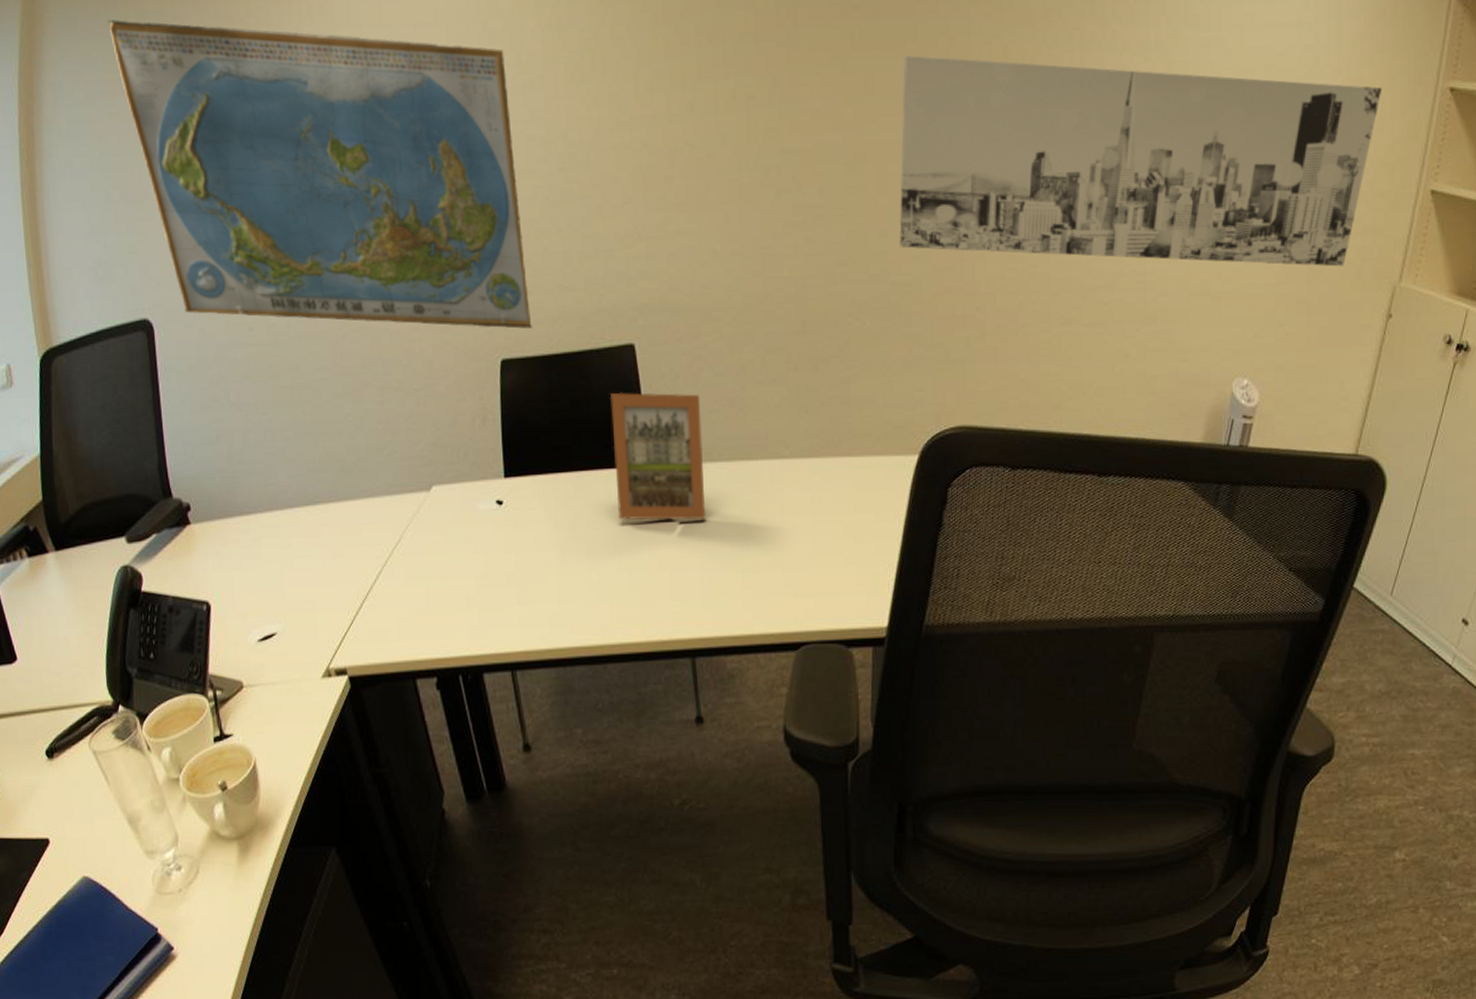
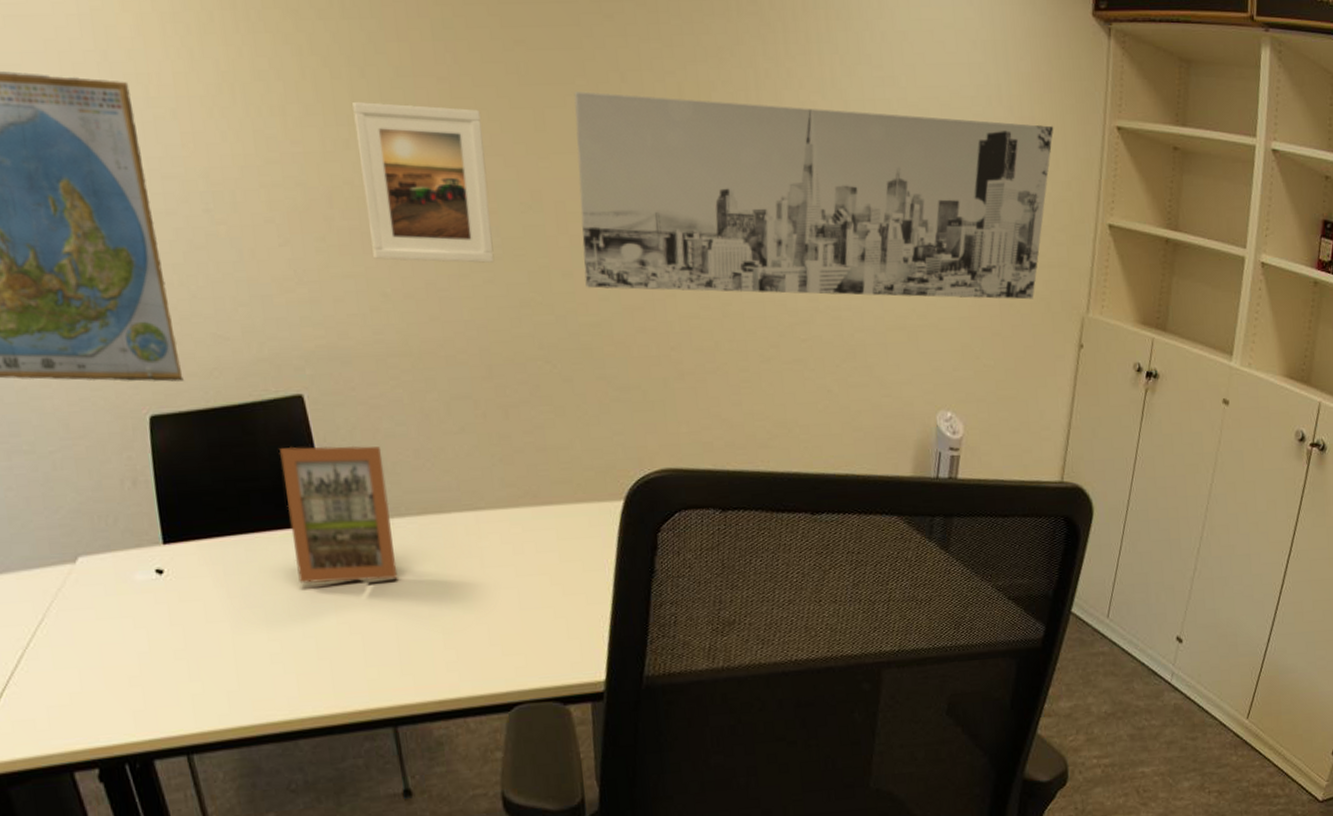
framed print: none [699,66,817,222] -> present [352,101,495,263]

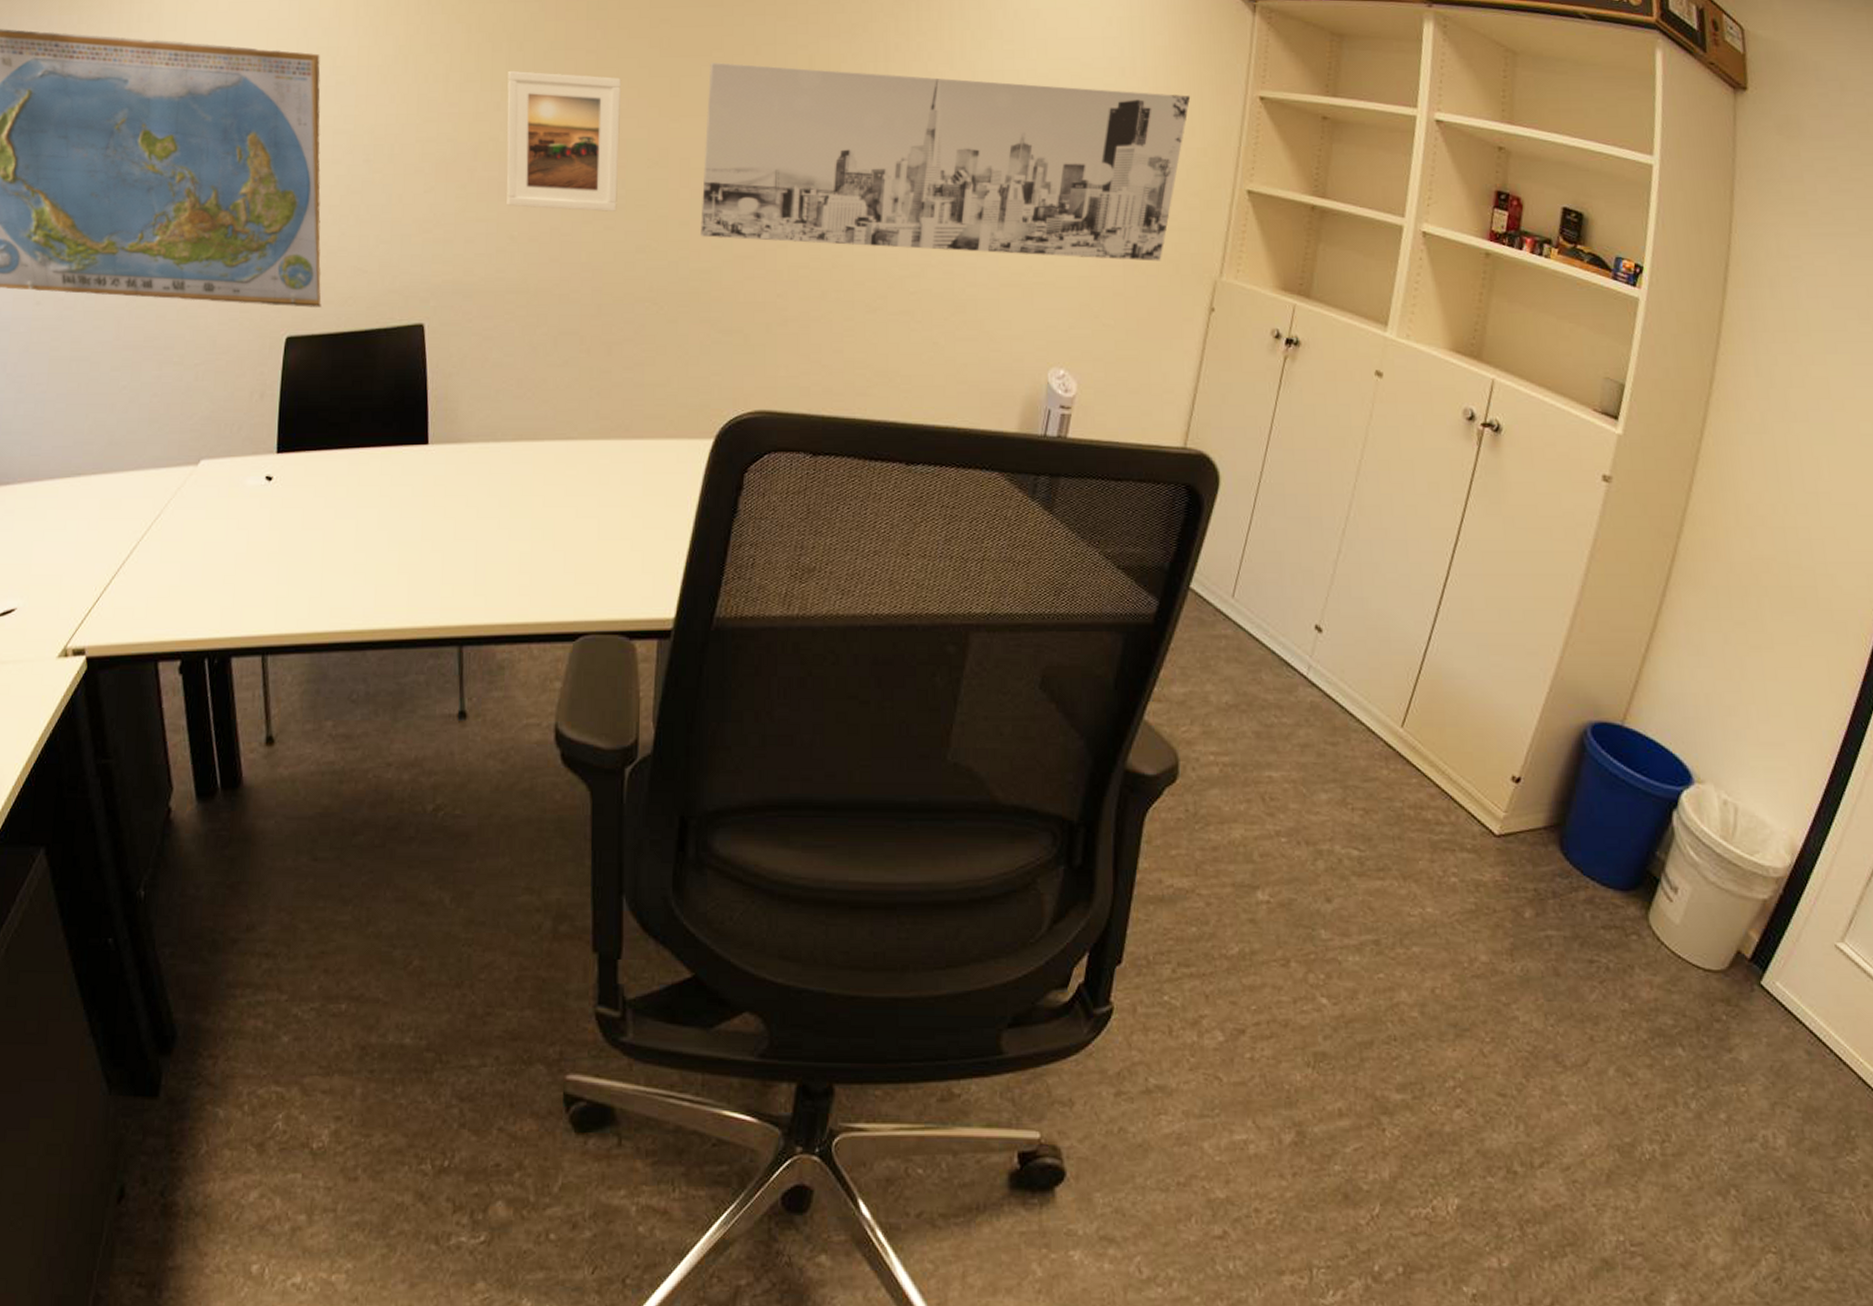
picture frame: present [280,445,398,584] -> none [392,370,488,501]

